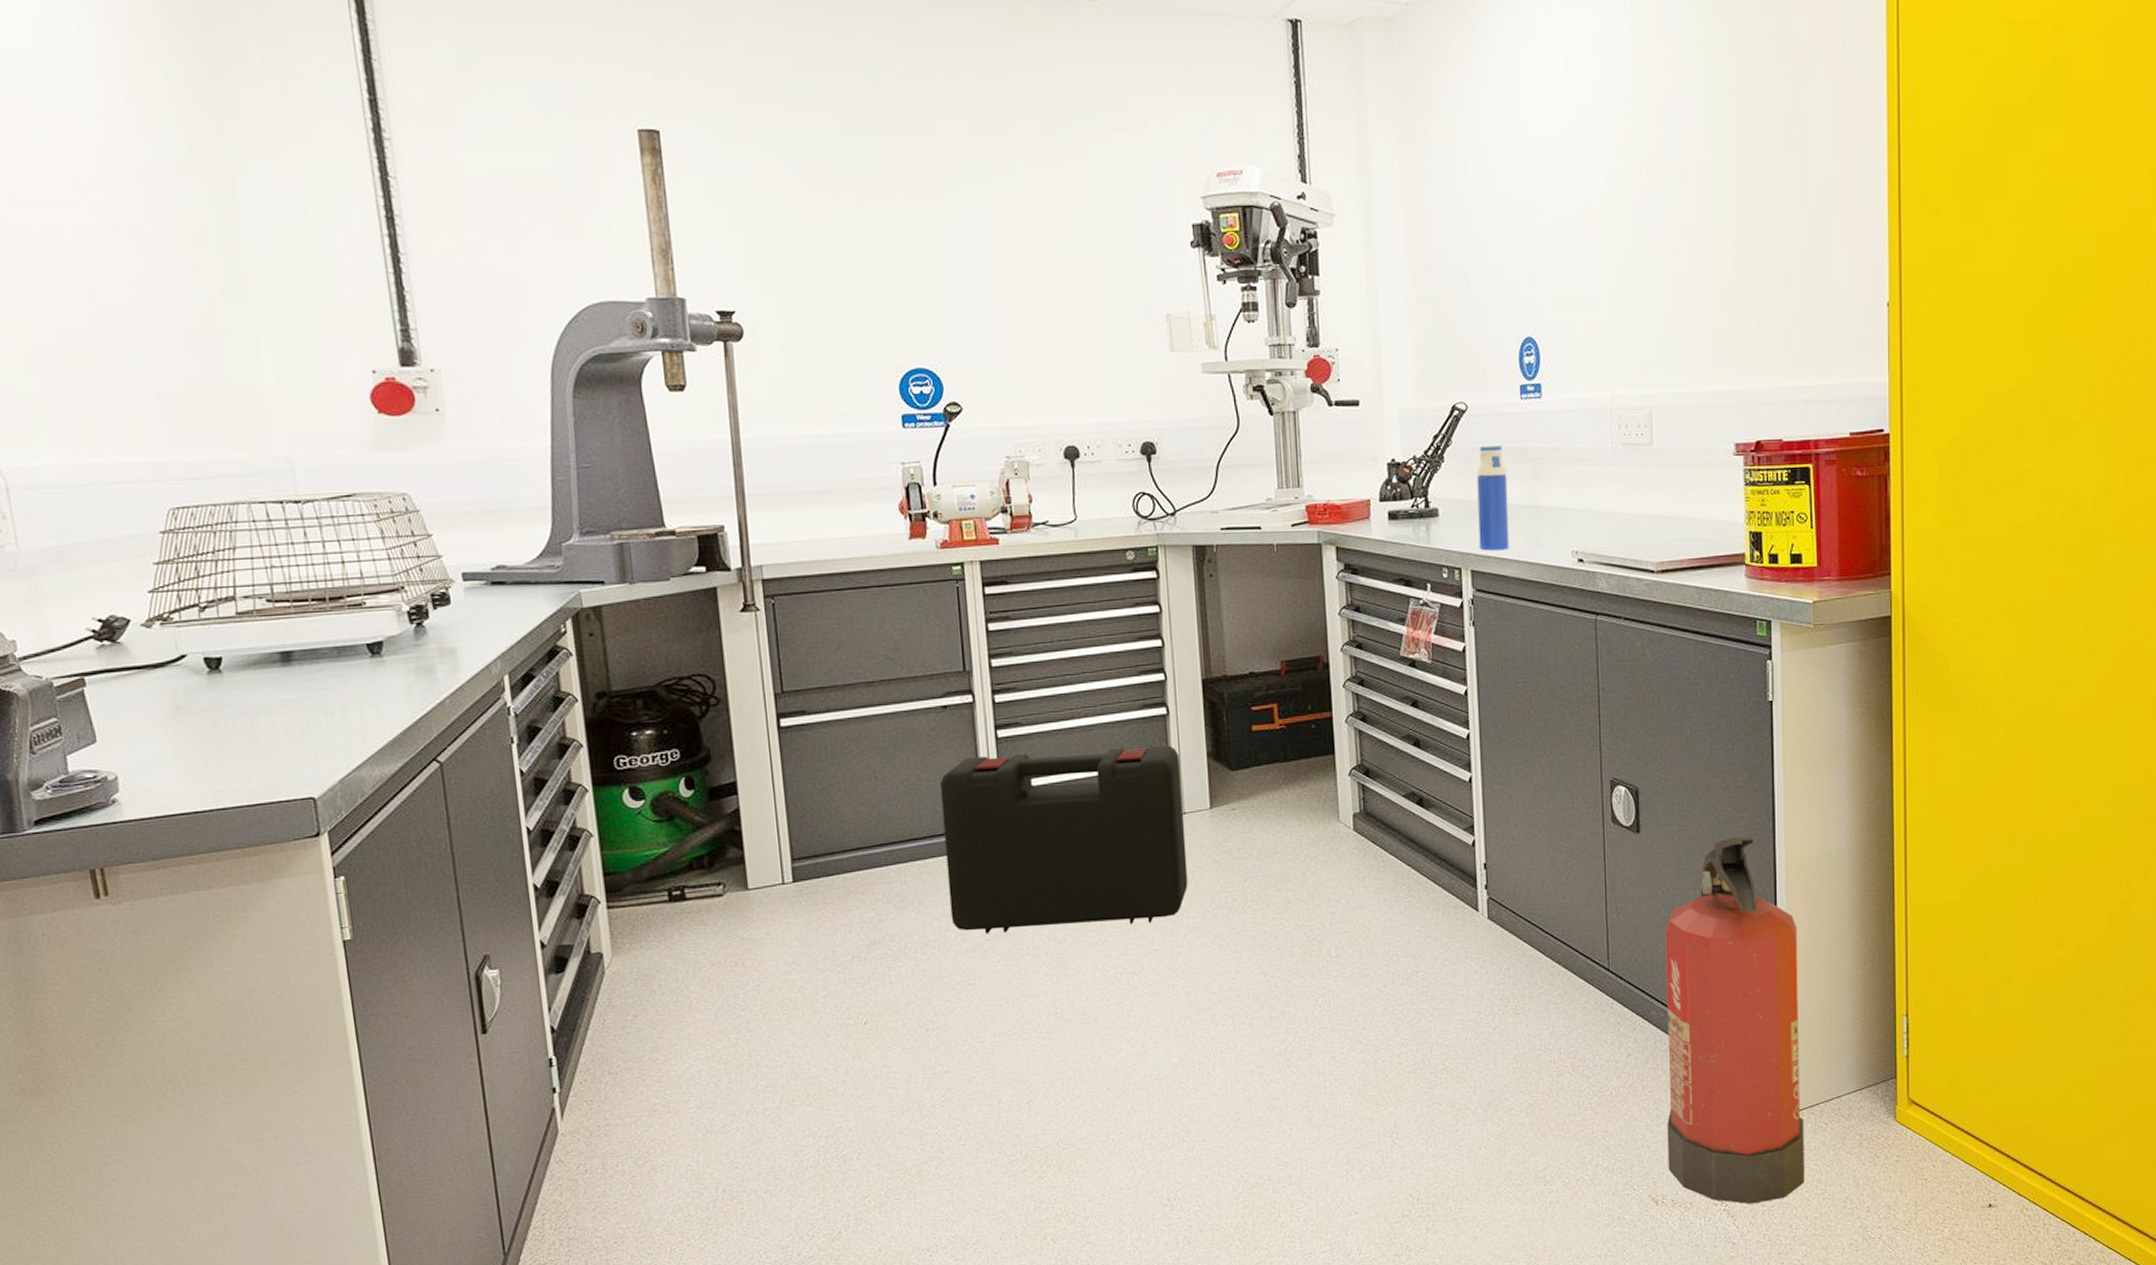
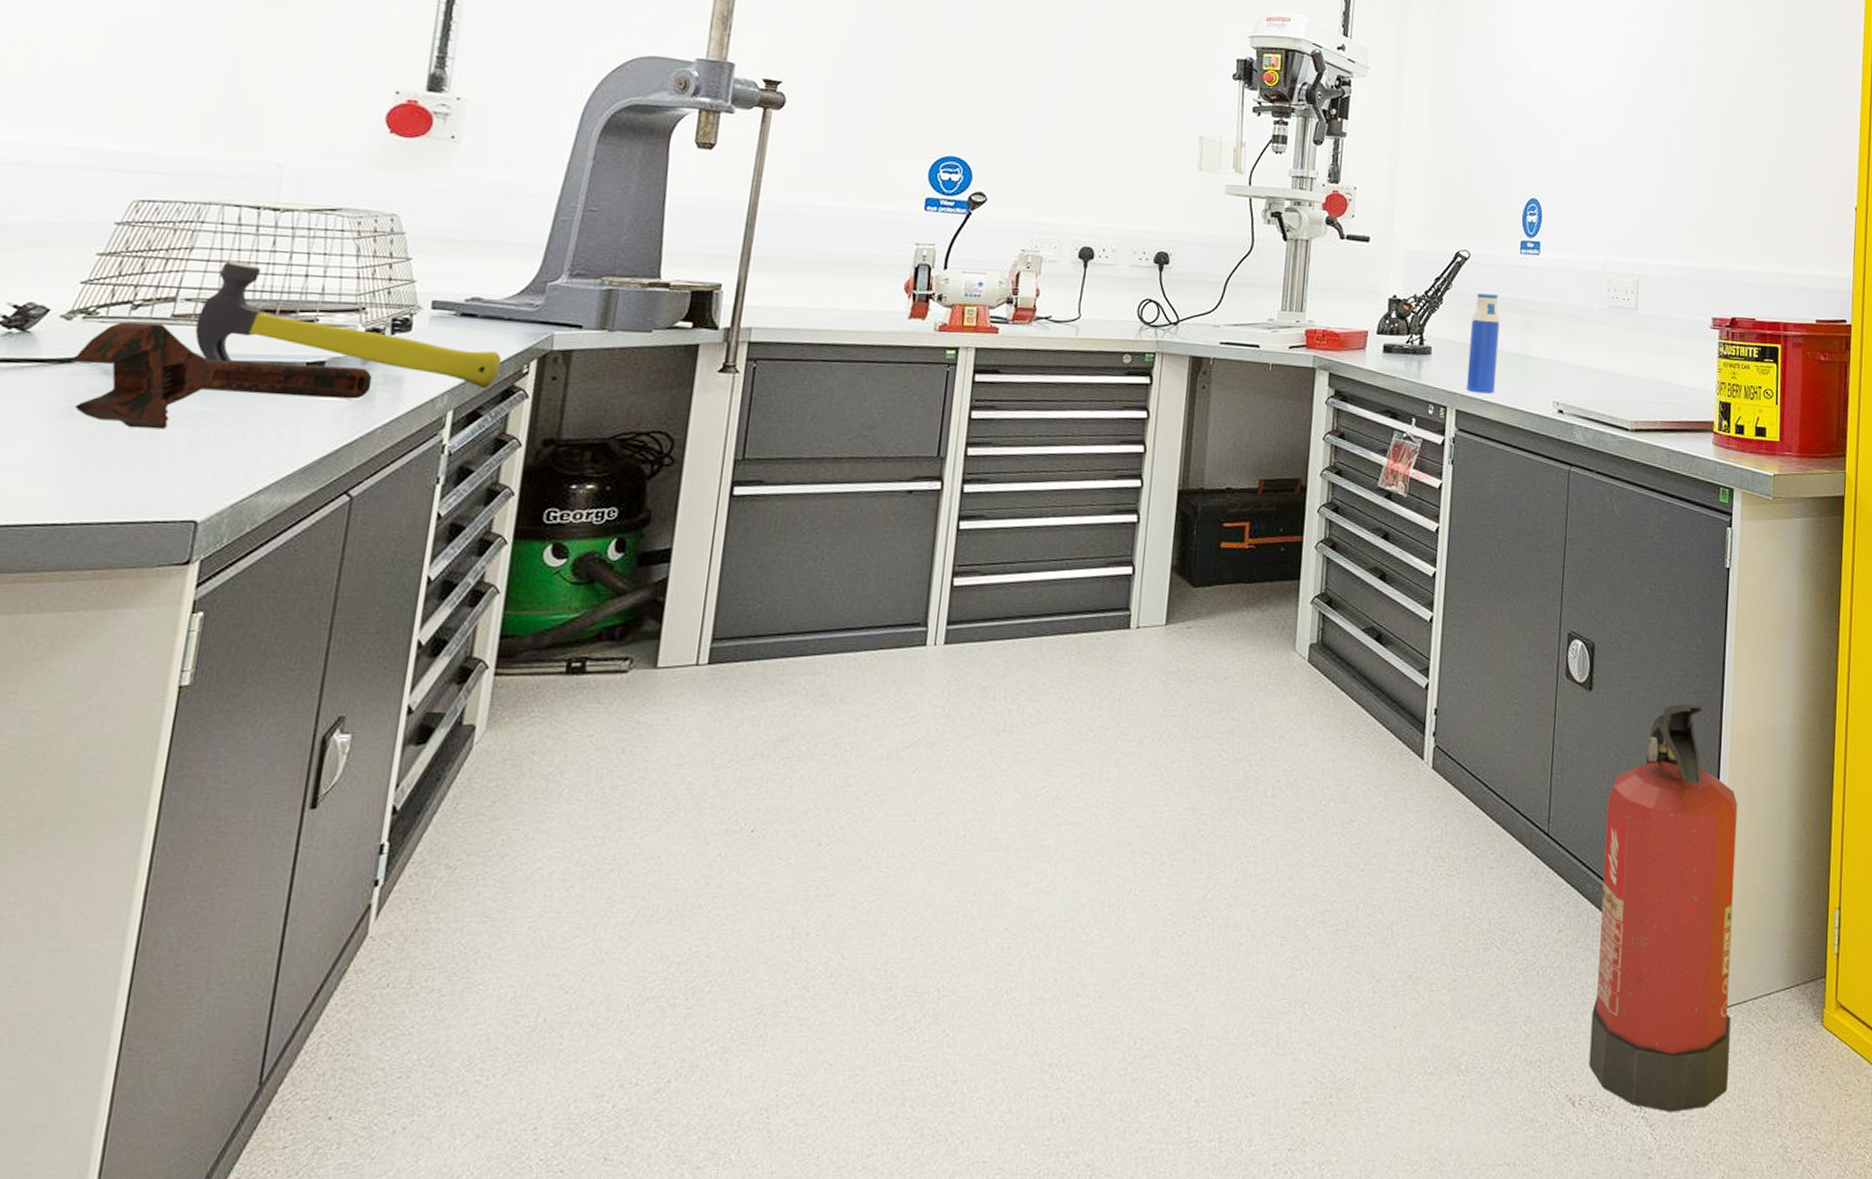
adjustable wrench: none [165,623,430,721] -> present [74,322,373,430]
claw hammer: none [259,556,541,652] -> present [195,261,502,388]
tool box: present [940,745,1188,934] -> none [871,547,1143,743]

